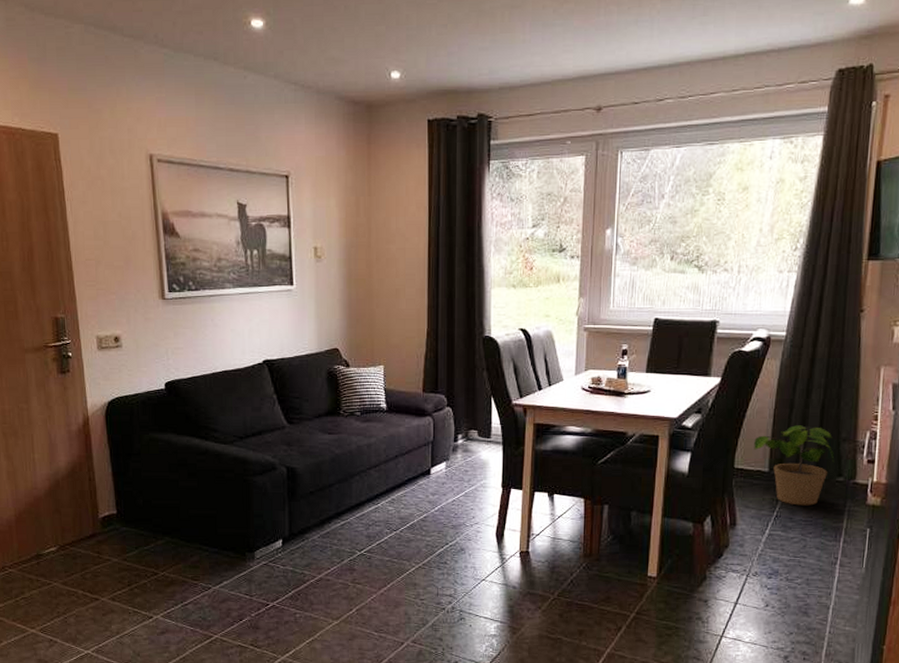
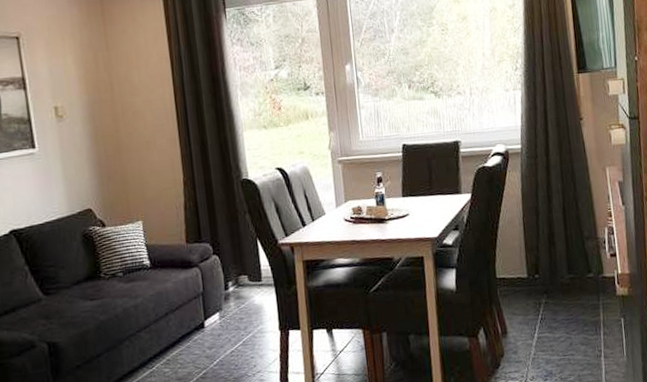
potted plant: present [754,425,834,506] -> none [510,229,582,306]

